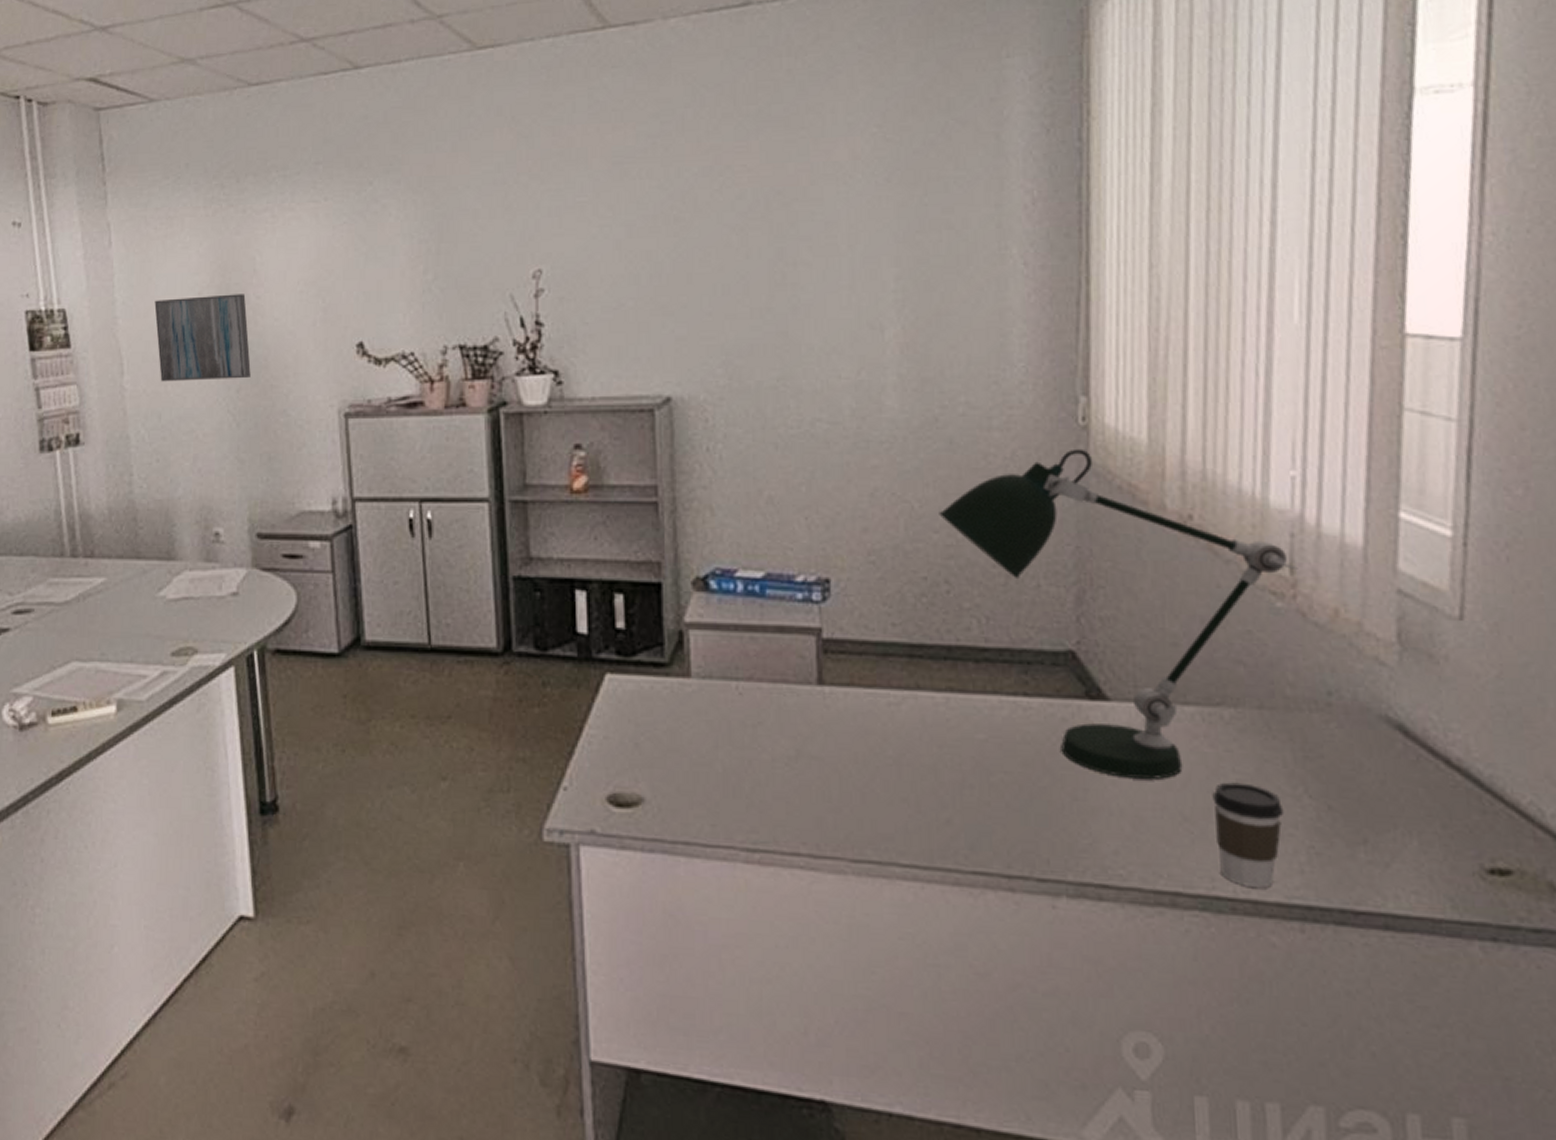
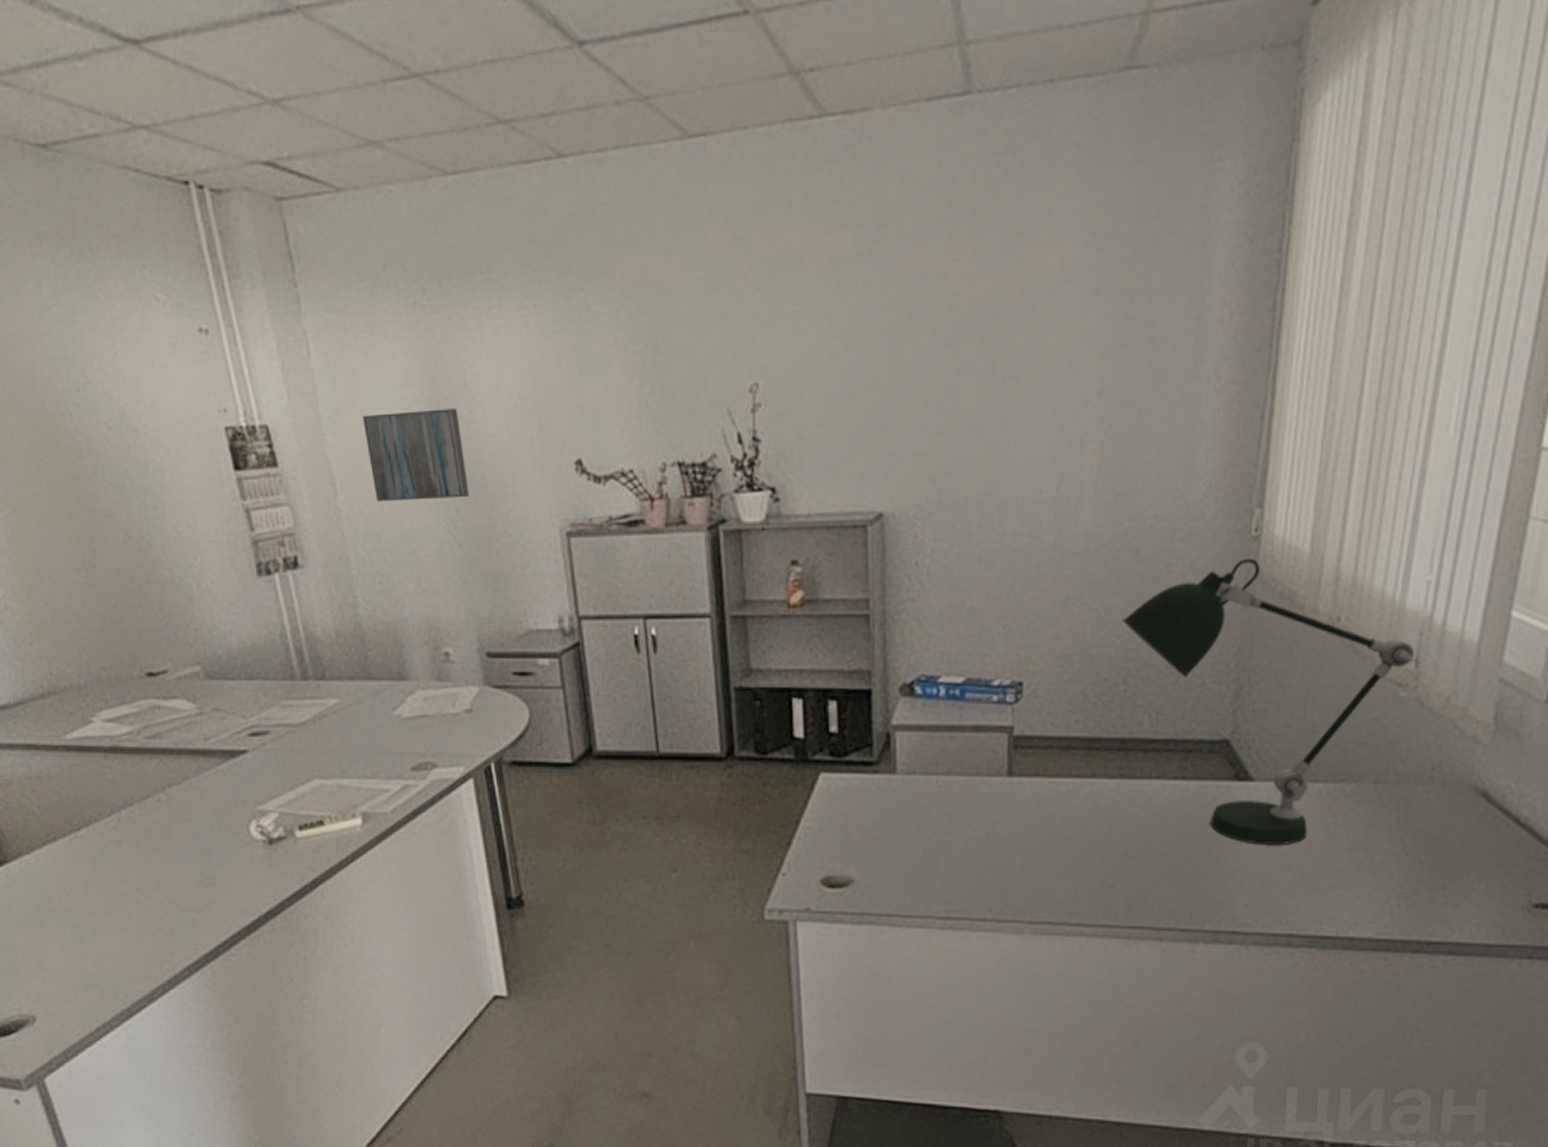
coffee cup: present [1212,782,1284,889] -> none [1328,844,1384,928]

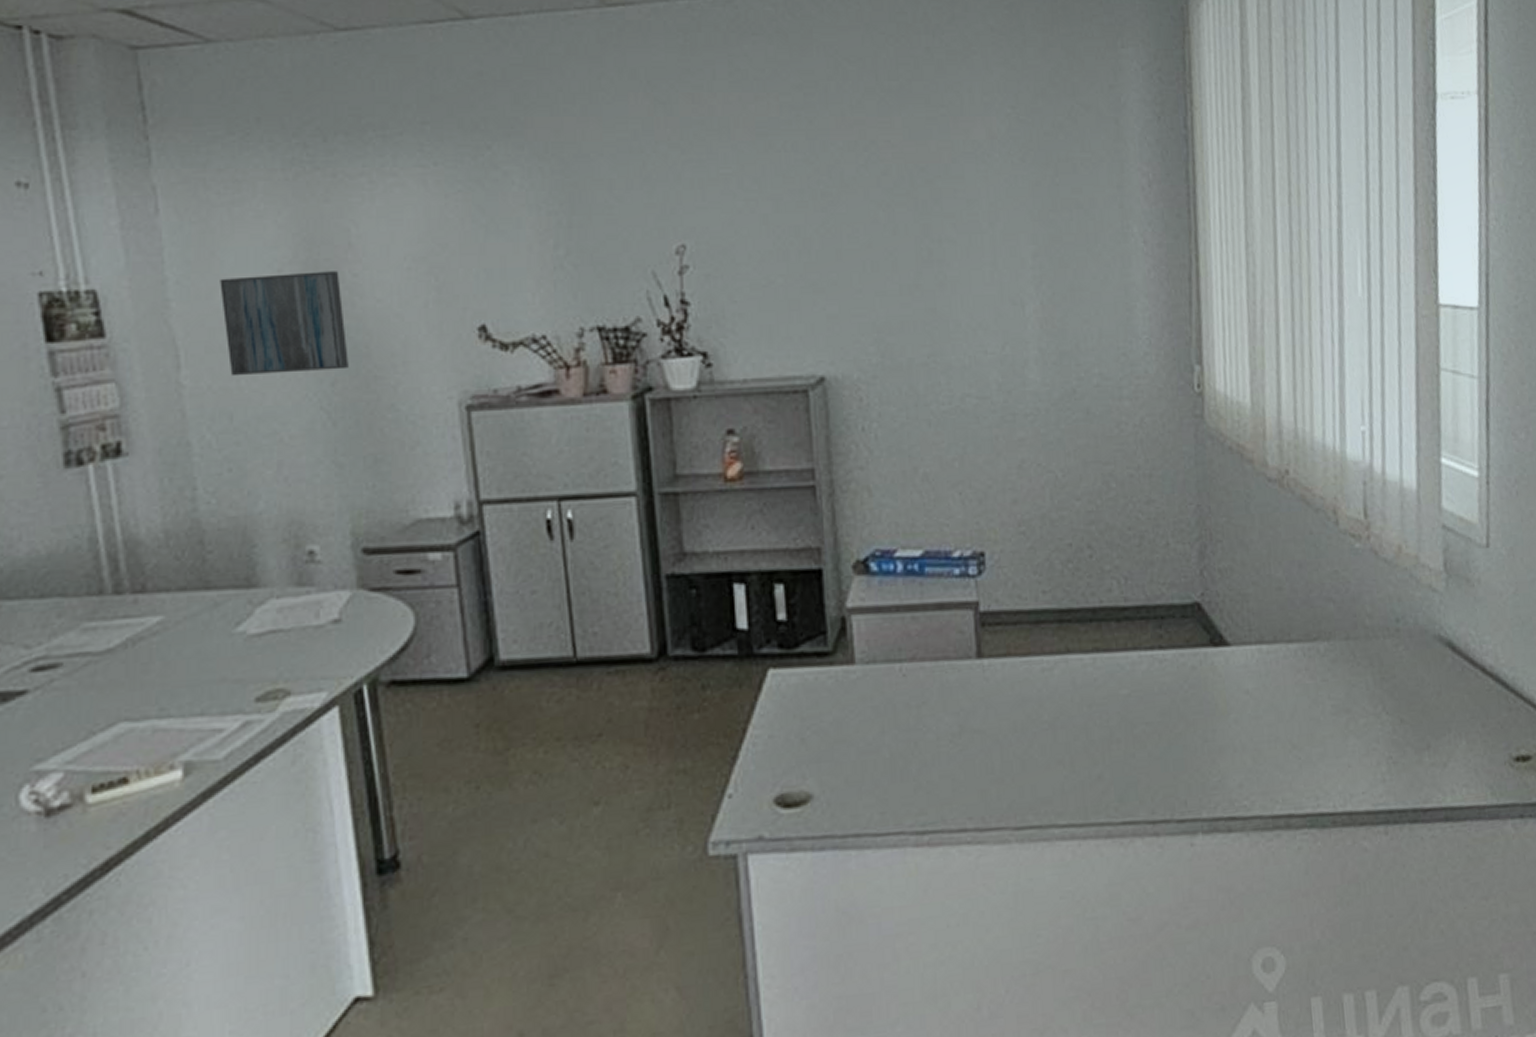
desk lamp: present [1122,558,1422,845] -> none [1080,414,1370,716]

